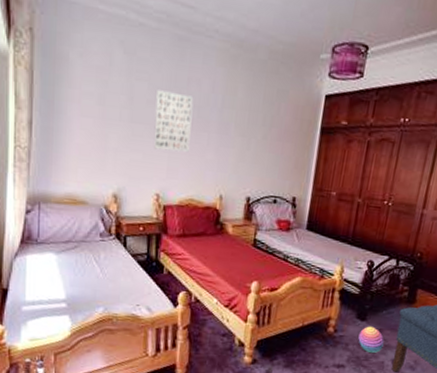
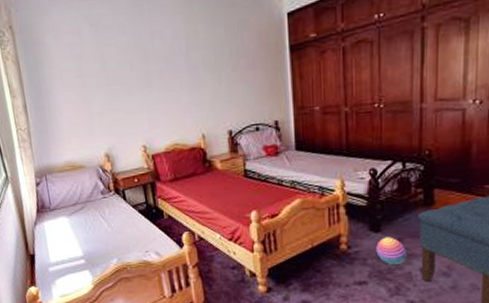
wall art: present [154,90,194,153] -> none [125,48,166,105]

